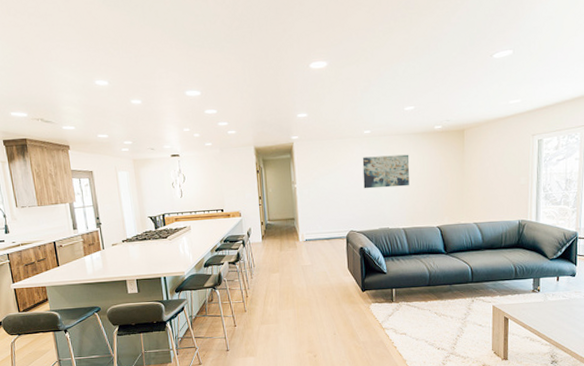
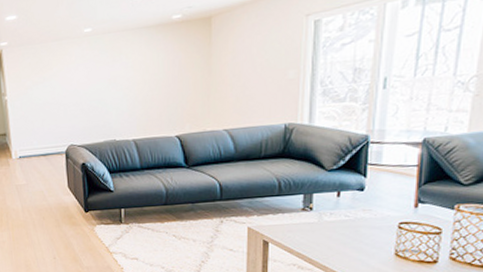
wall art: present [362,154,410,189] -> none [82,52,141,97]

